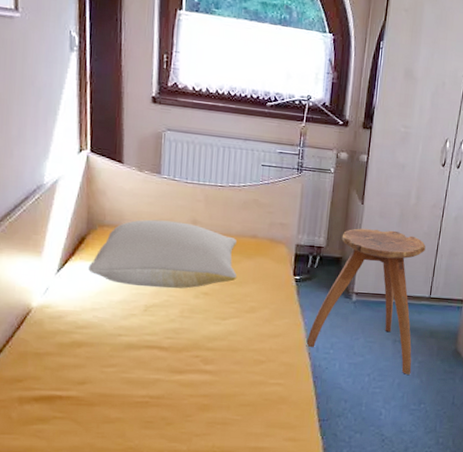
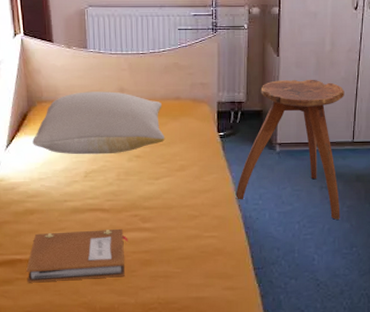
notebook: none [66,368,186,423] -> present [26,228,128,283]

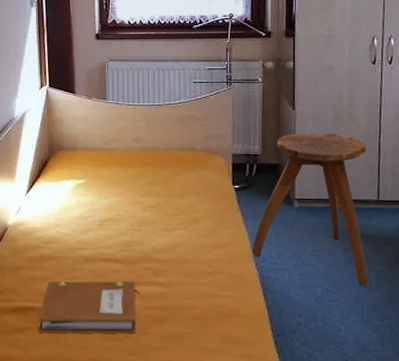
pillow: present [32,91,164,155] -> none [51,141,179,204]

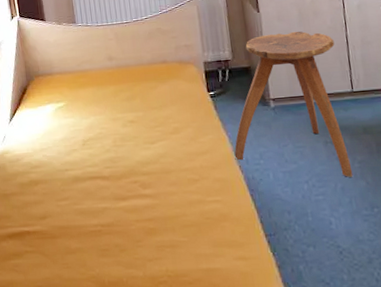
notebook: present [38,281,140,334] -> none [34,196,131,256]

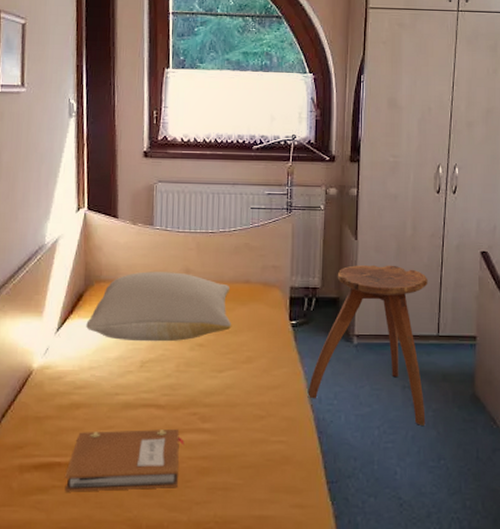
pillow: none [33,60,156,124] -> present [86,271,231,342]
notebook: none [34,196,131,256] -> present [64,429,184,492]

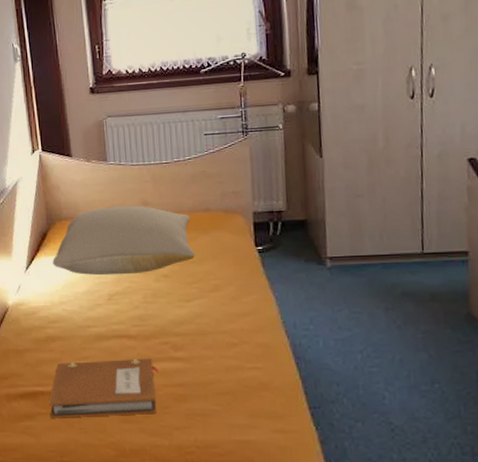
stool: present [307,264,428,426] -> none [280,181,415,348]

